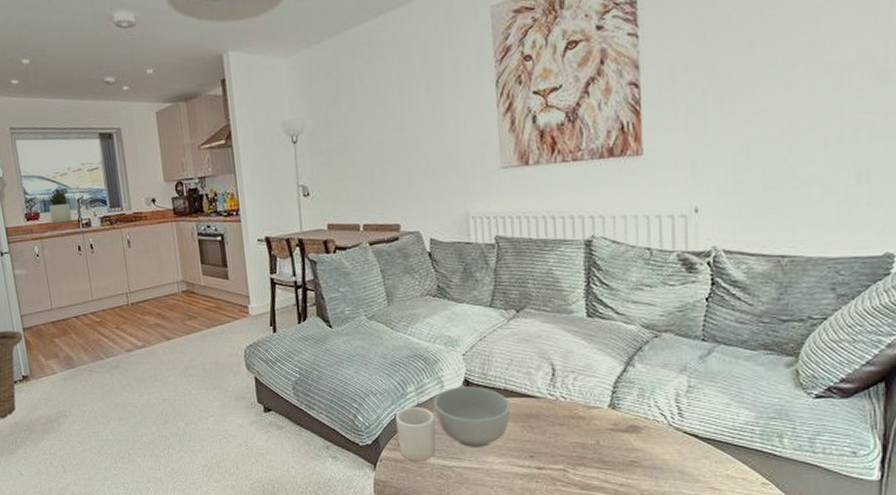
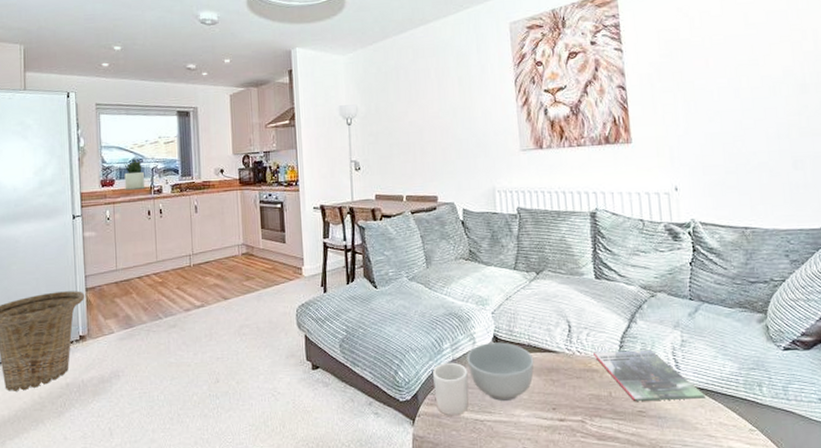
magazine: none [579,395,712,450] -> present [592,349,706,401]

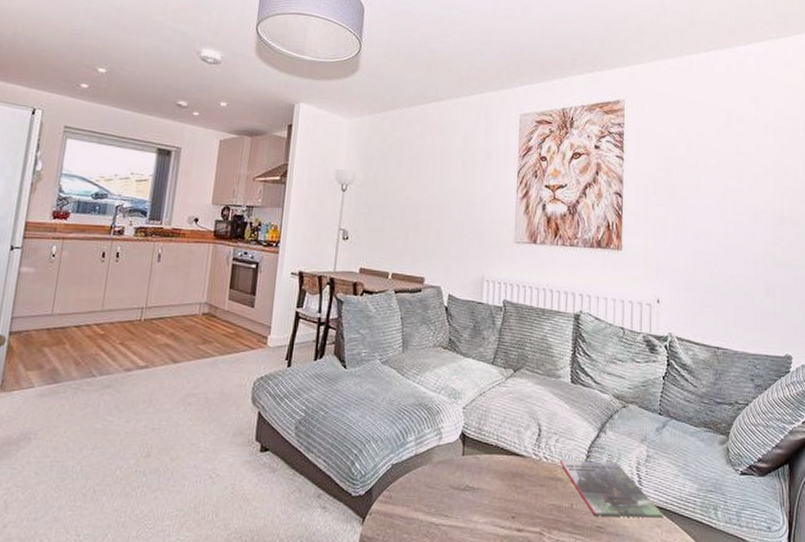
planter: present [124,160,147,191] -> none [78,194,107,229]
mug: present [433,362,470,416] -> none [390,457,429,517]
bowl: present [466,342,534,401] -> none [430,440,500,504]

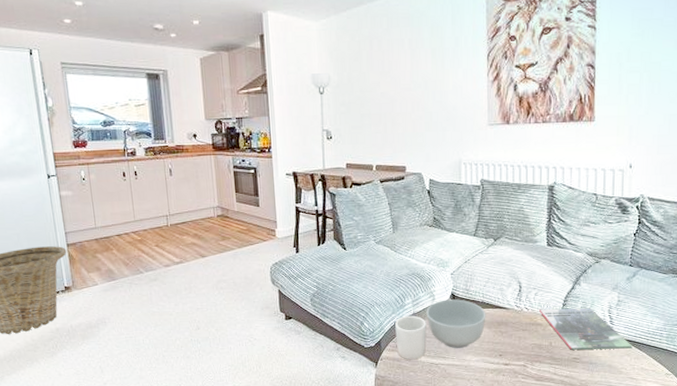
mug: none [390,457,429,517] -> present [395,315,427,360]
bowl: none [430,440,500,504] -> present [426,299,486,348]

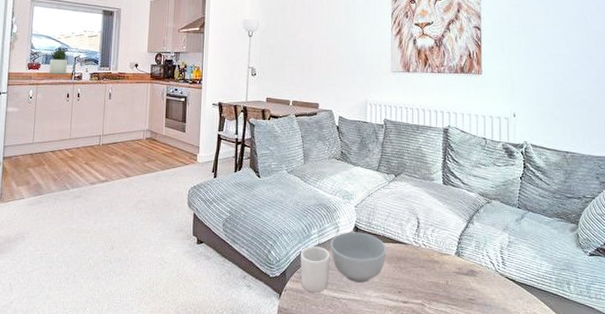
planter: none [95,122,120,153] -> present [48,49,69,75]
magazine: present [538,307,633,350] -> none [435,246,524,292]

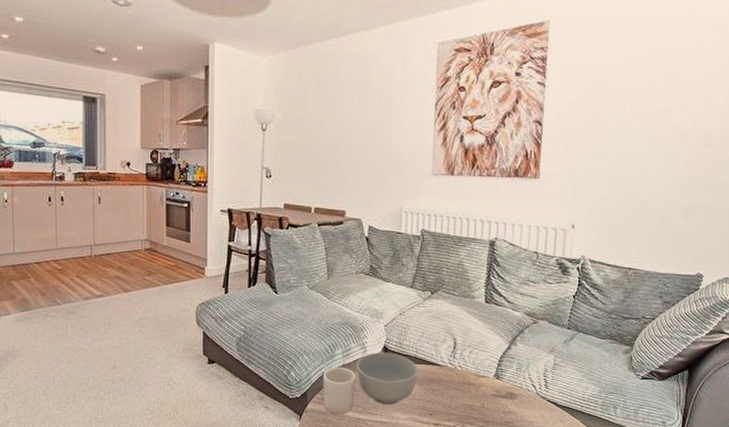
planter: present [48,49,69,75] -> none [23,143,48,175]

